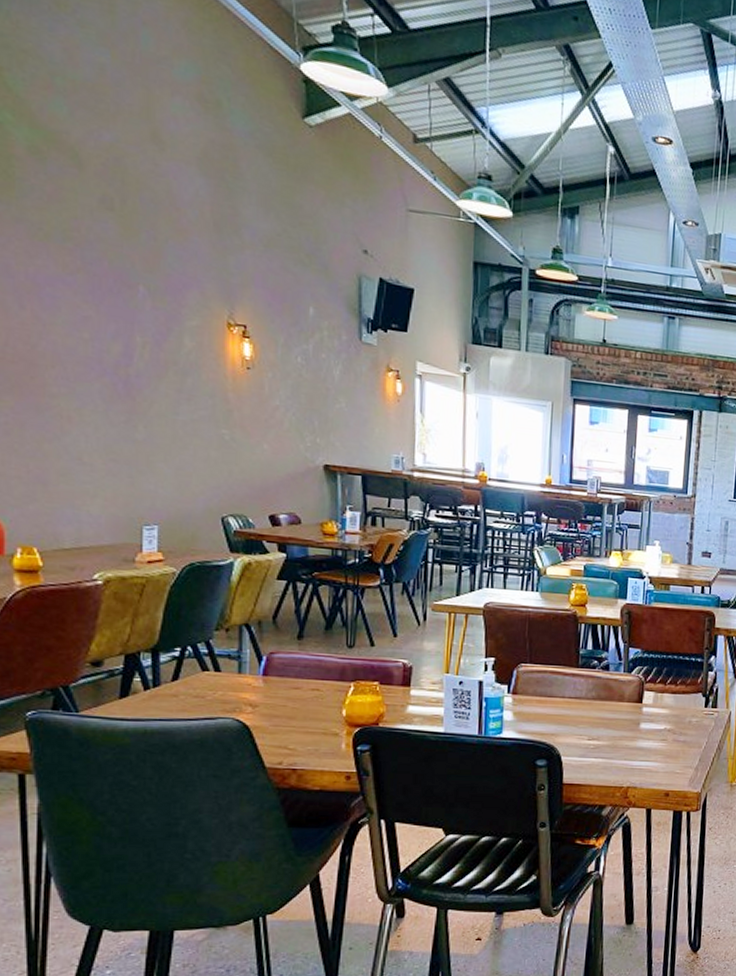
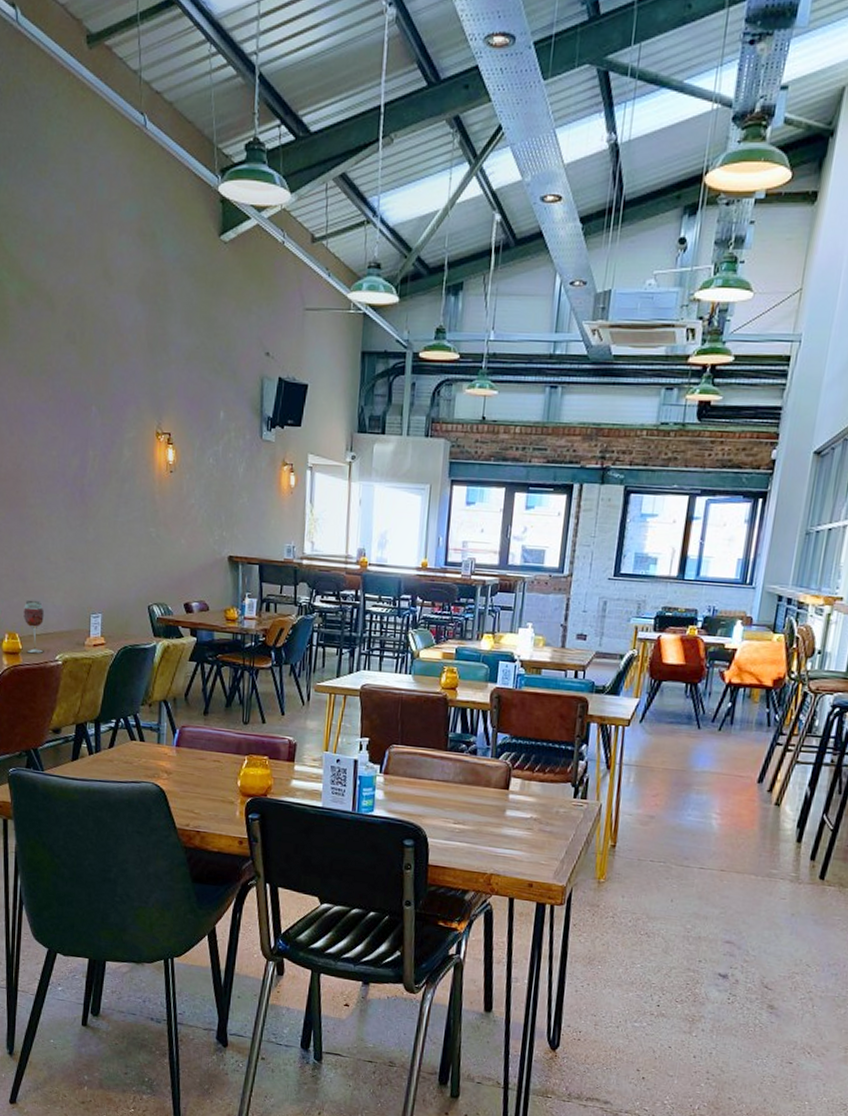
wineglass: none [44,507,77,572] -> present [23,600,45,654]

